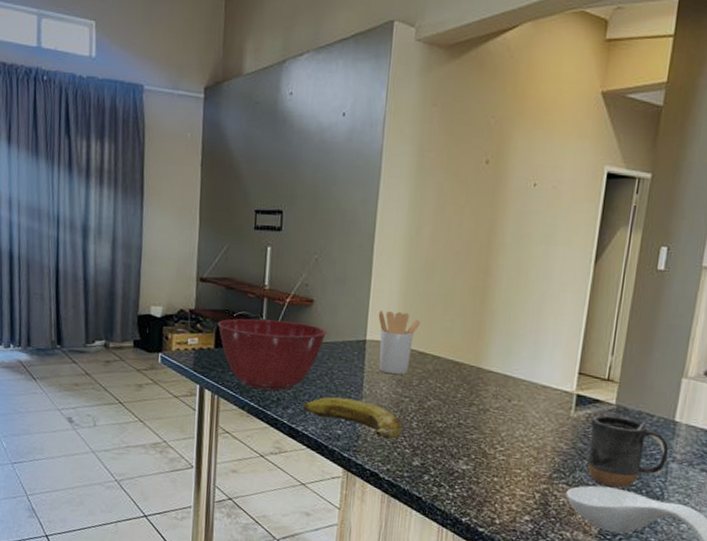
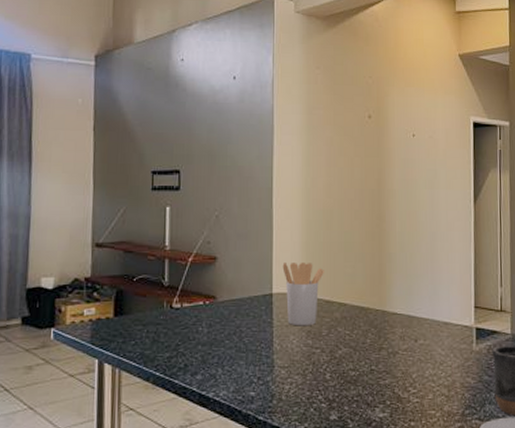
mixing bowl: present [218,318,327,391] -> none [117,282,233,357]
banana: present [302,397,402,439] -> none [212,356,316,395]

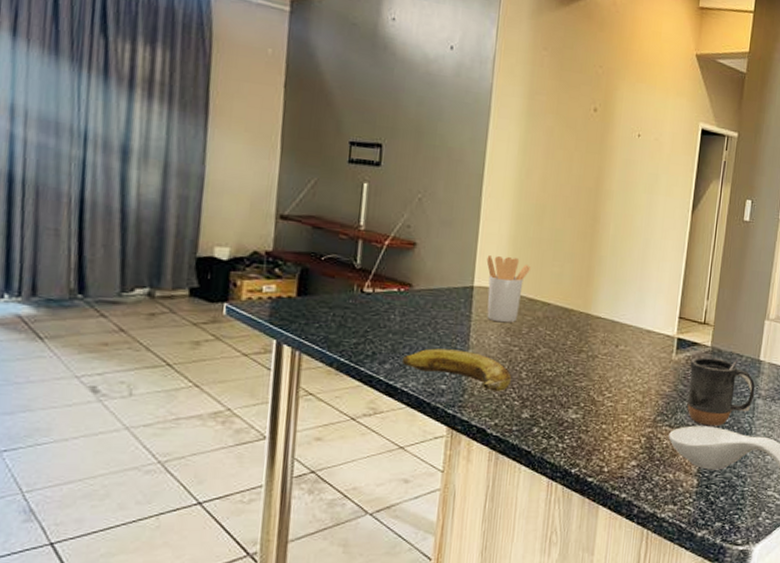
banana: none [212,356,316,395] -> present [401,348,511,391]

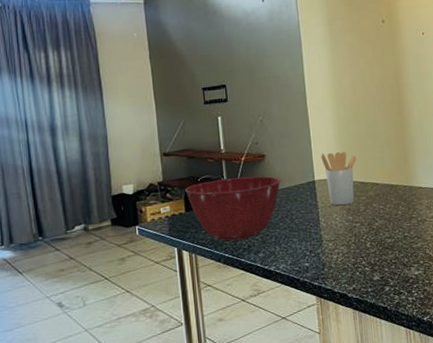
mixing bowl: none [301,262,431,344] -> present [185,176,281,241]
banana: present [401,348,511,391] -> none [271,233,359,262]

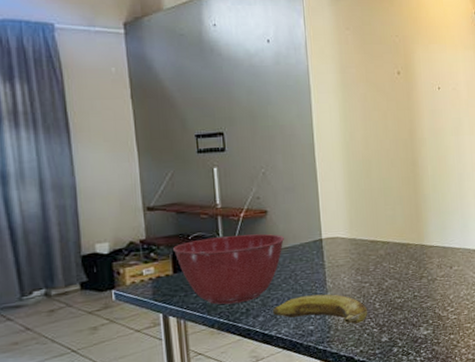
banana: none [271,233,359,262] -> present [272,294,367,324]
utensil holder: present [321,152,357,206] -> none [329,209,367,265]

